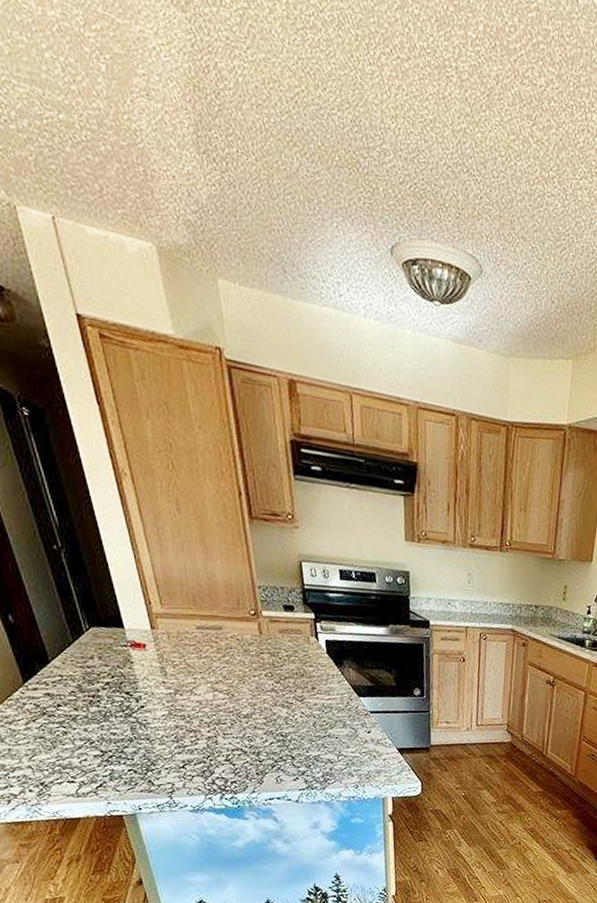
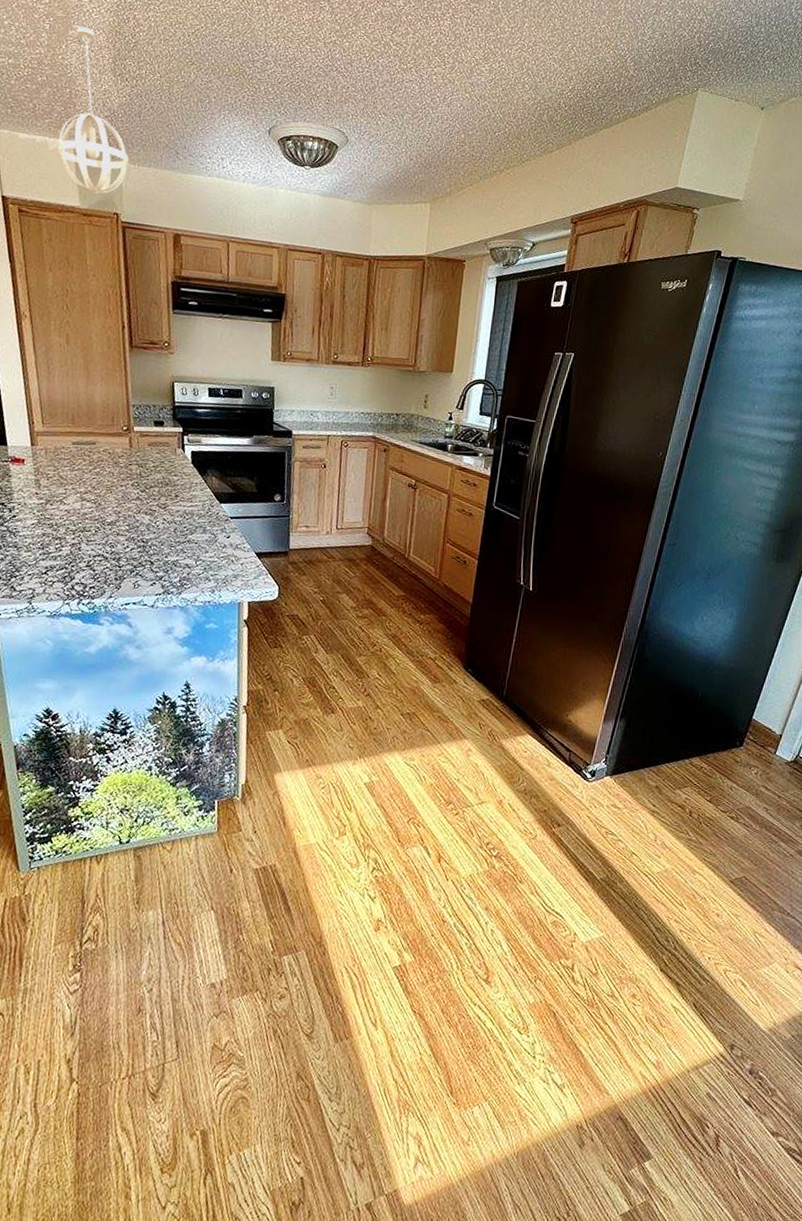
pendant light: none [138,72,228,320] -> present [57,26,129,194]

